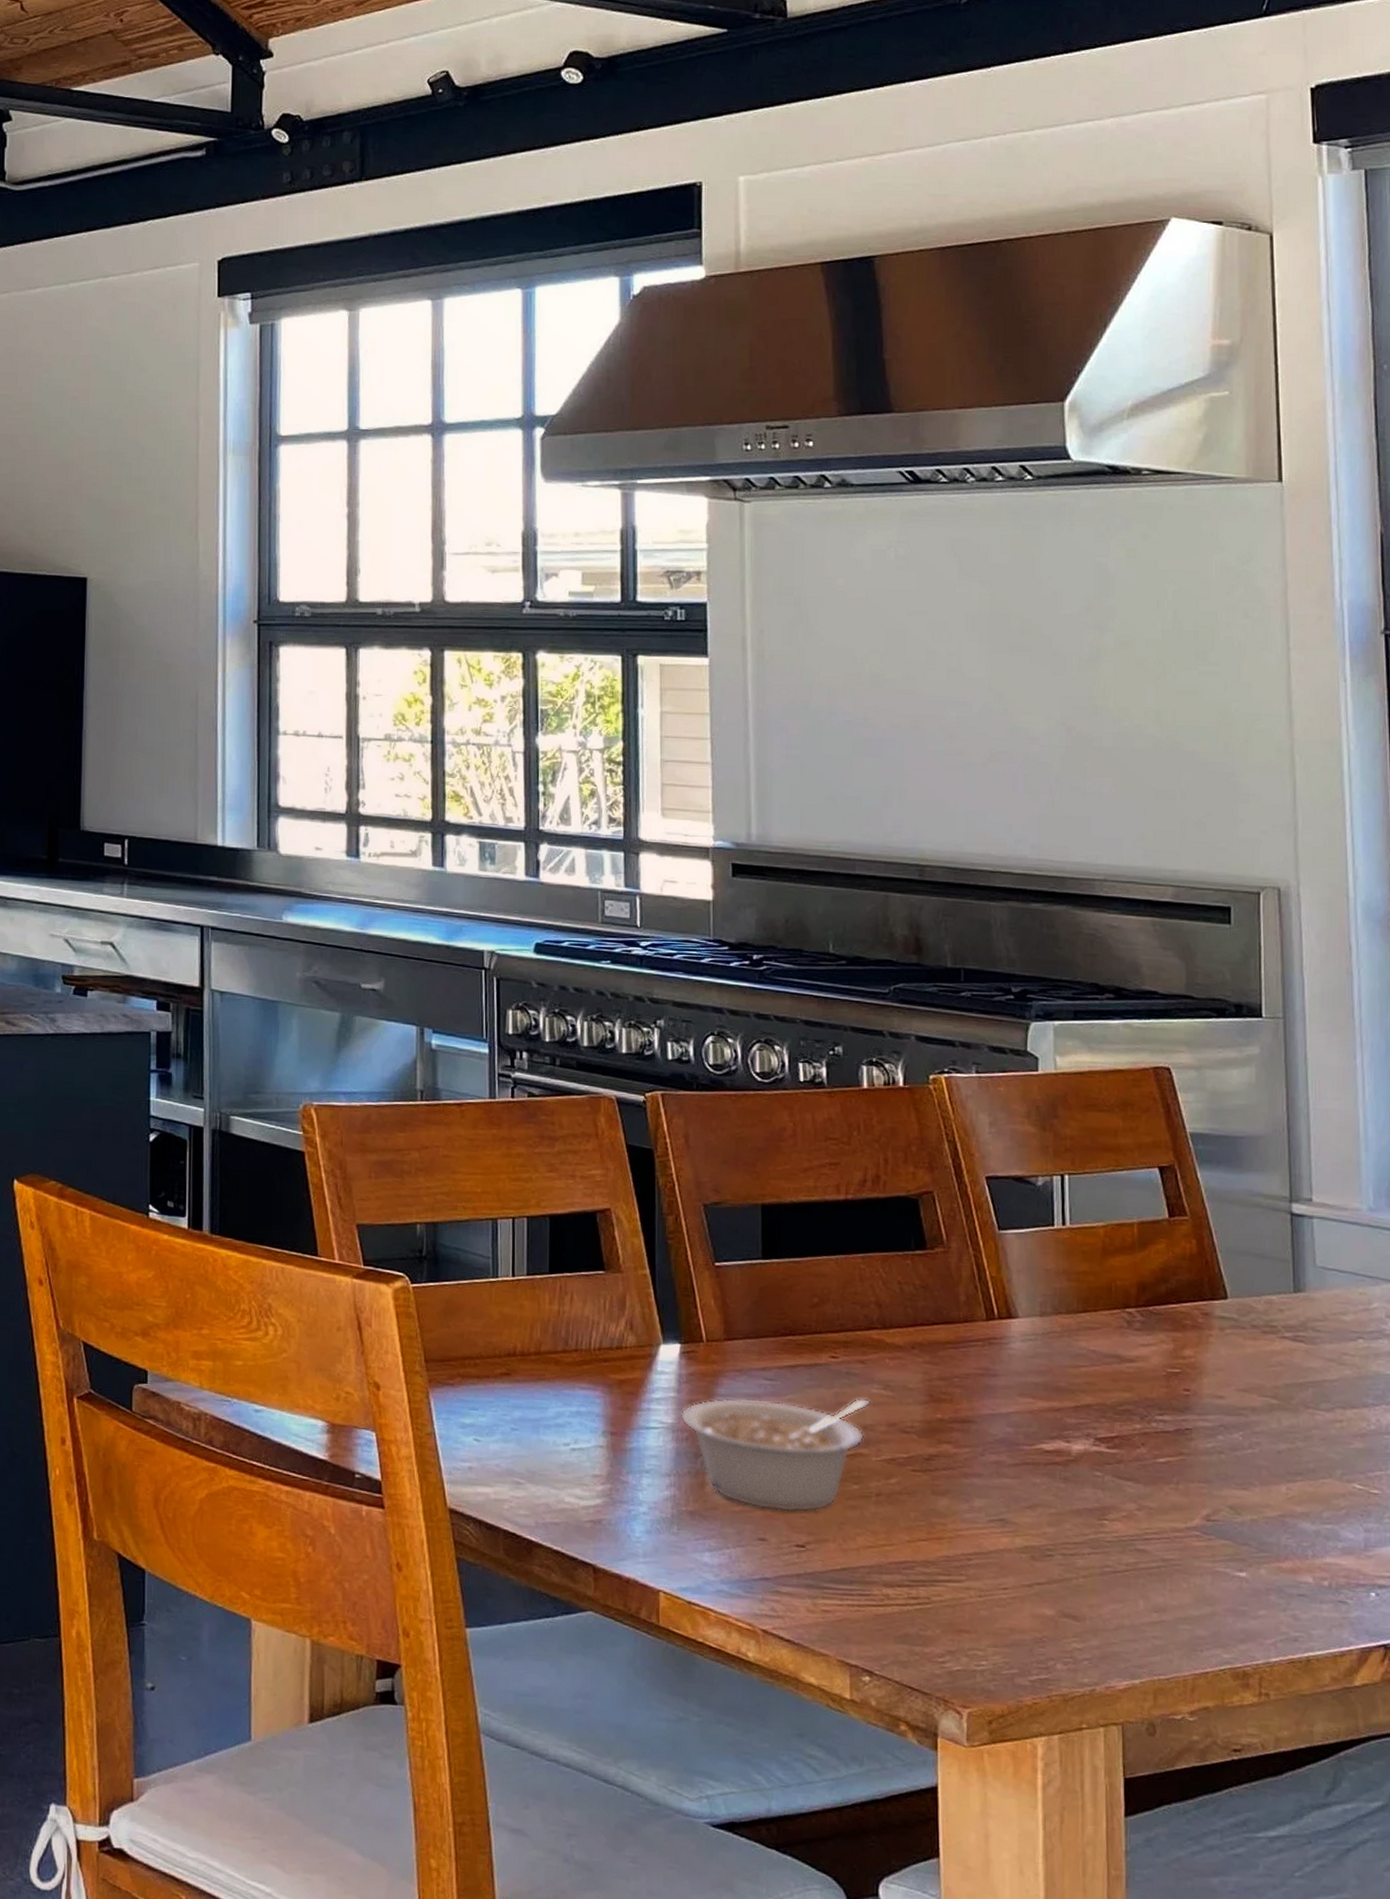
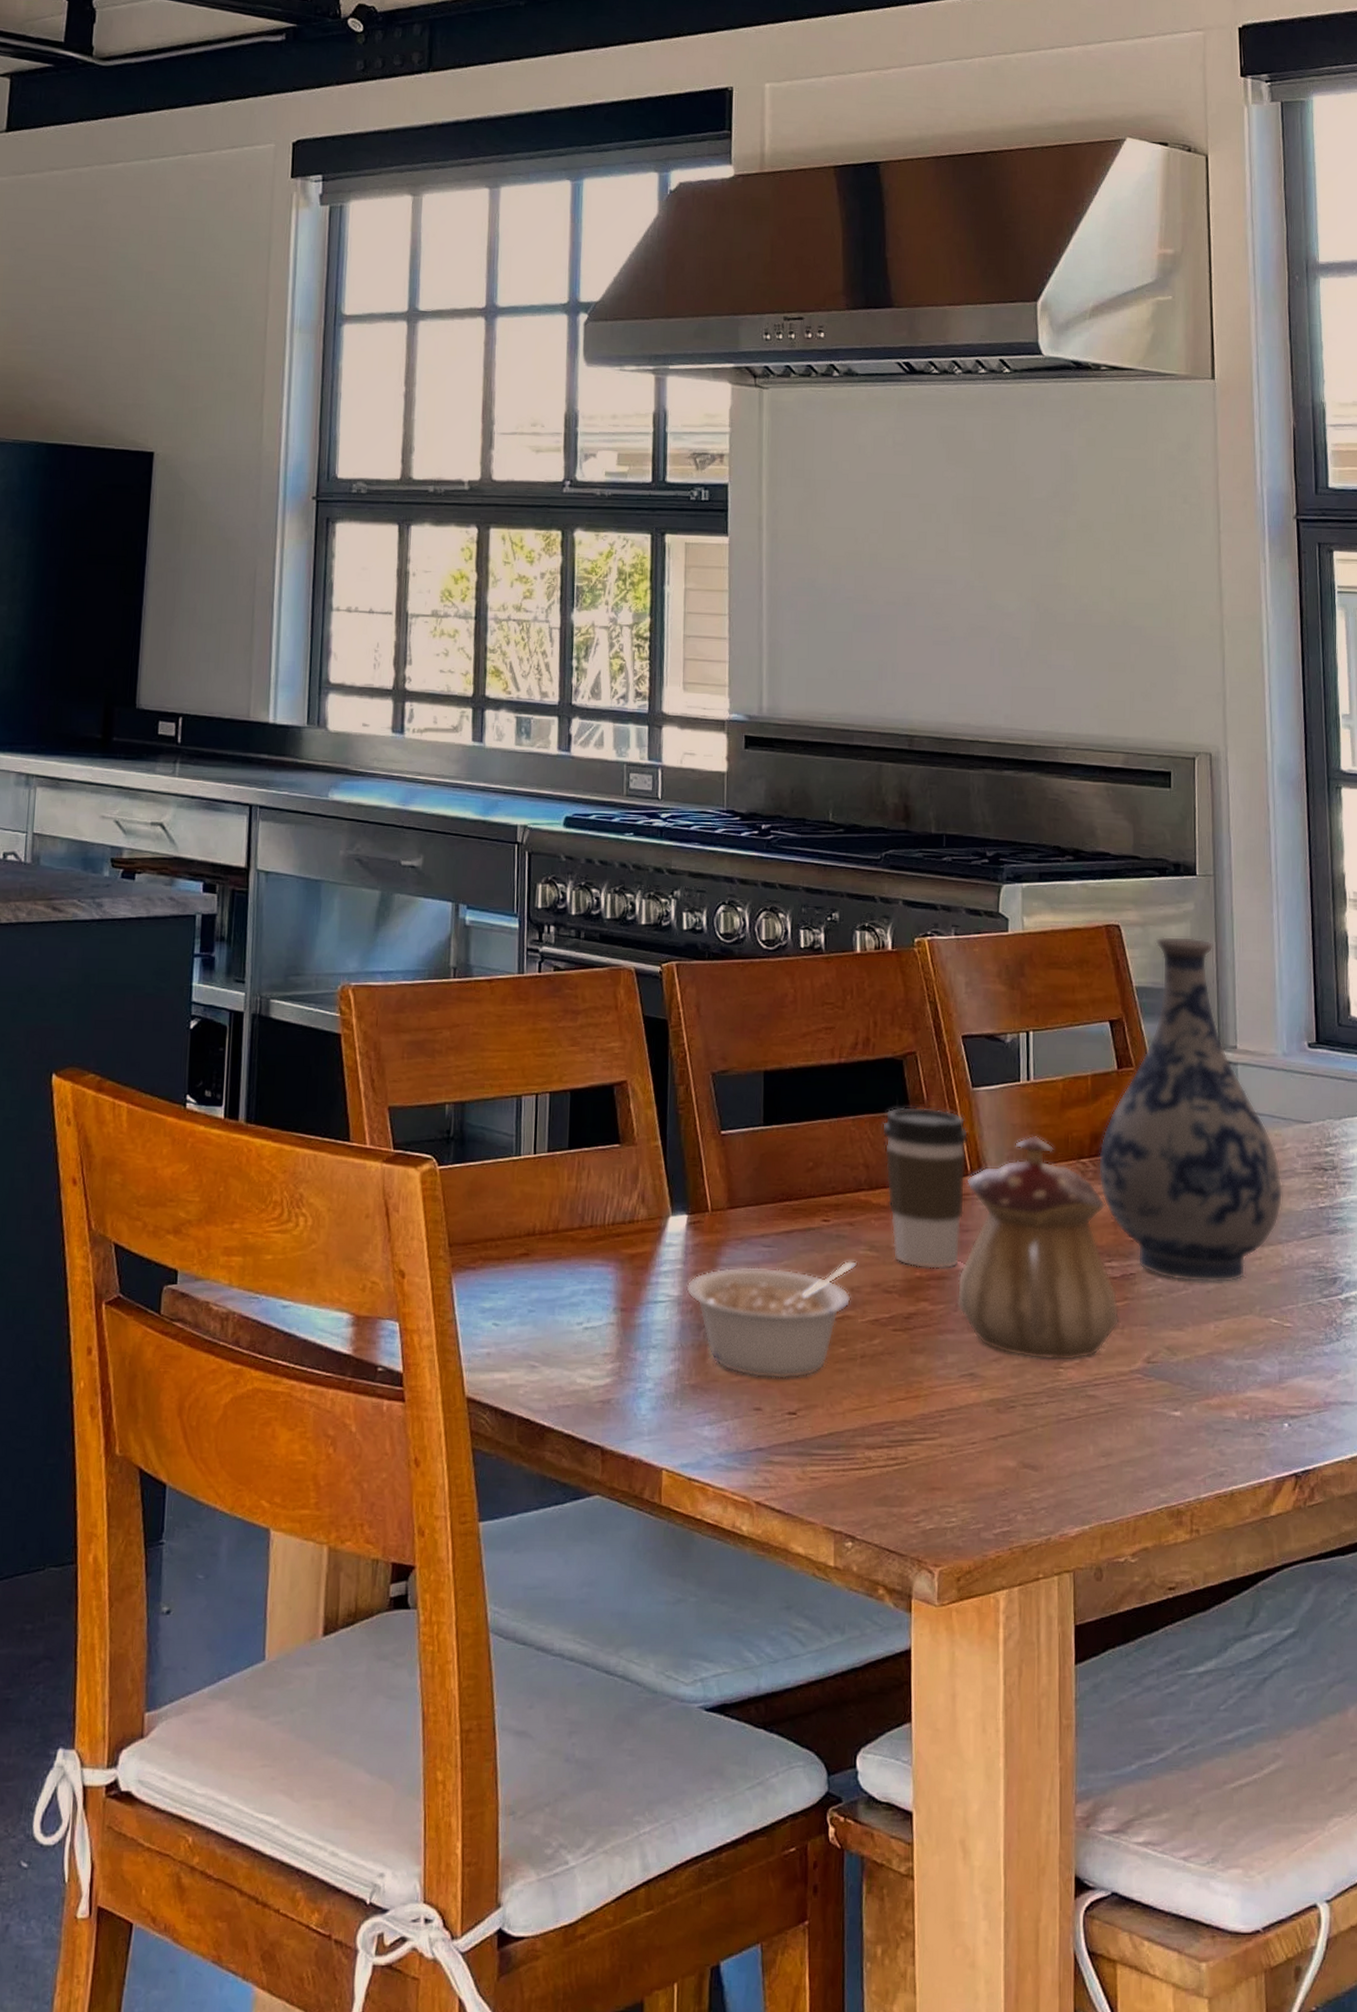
coffee cup: none [895,1246,995,1413] -> present [881,1106,969,1270]
teapot: none [984,1281,1174,1514] -> present [956,1135,1120,1361]
vase: none [1146,1080,1369,1445] -> present [1098,936,1283,1283]

